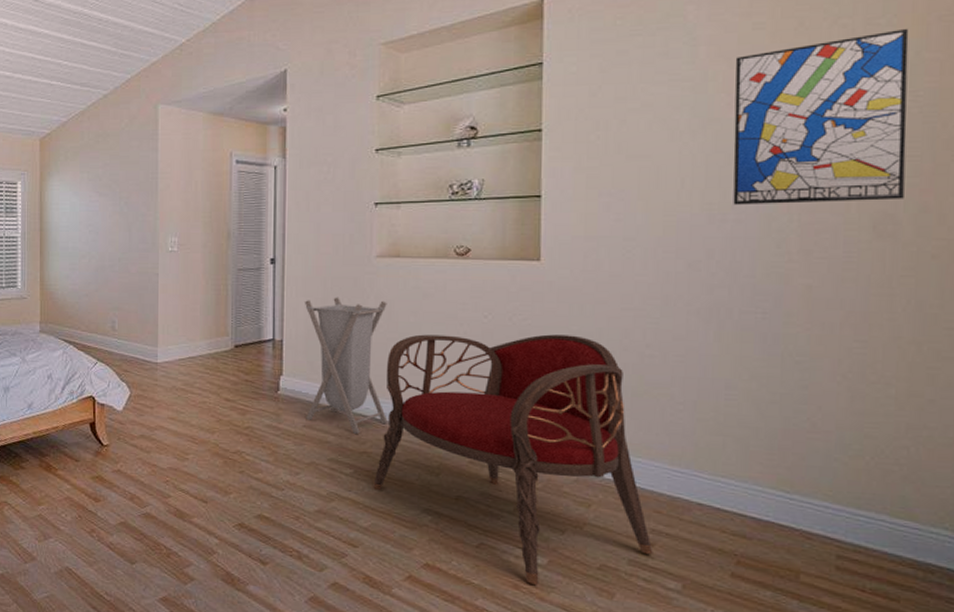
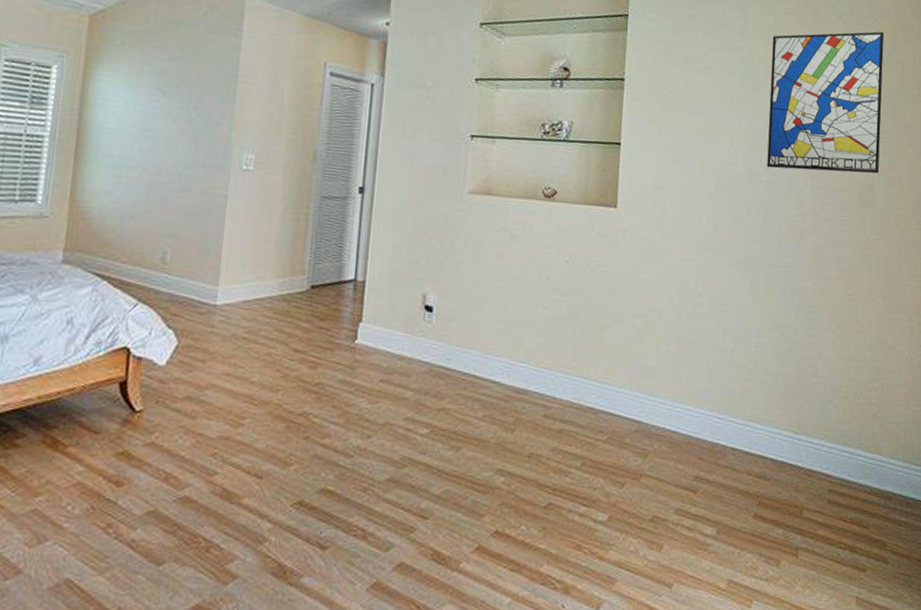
laundry hamper: present [305,297,388,434] -> none [383,234,476,388]
armchair: present [373,334,653,585] -> none [448,278,696,543]

